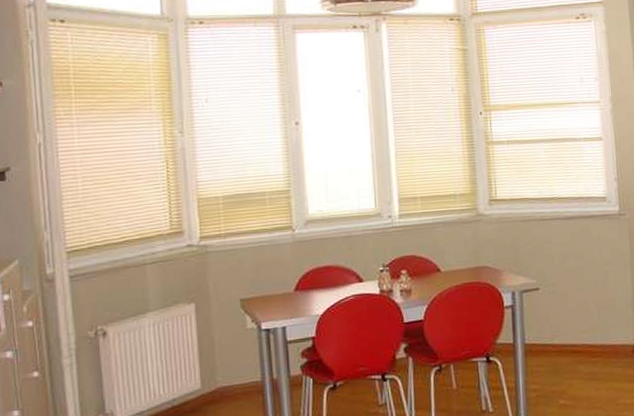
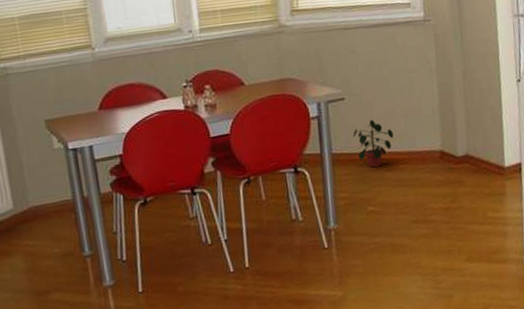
potted plant: none [546,310,587,360] -> present [353,119,394,168]

